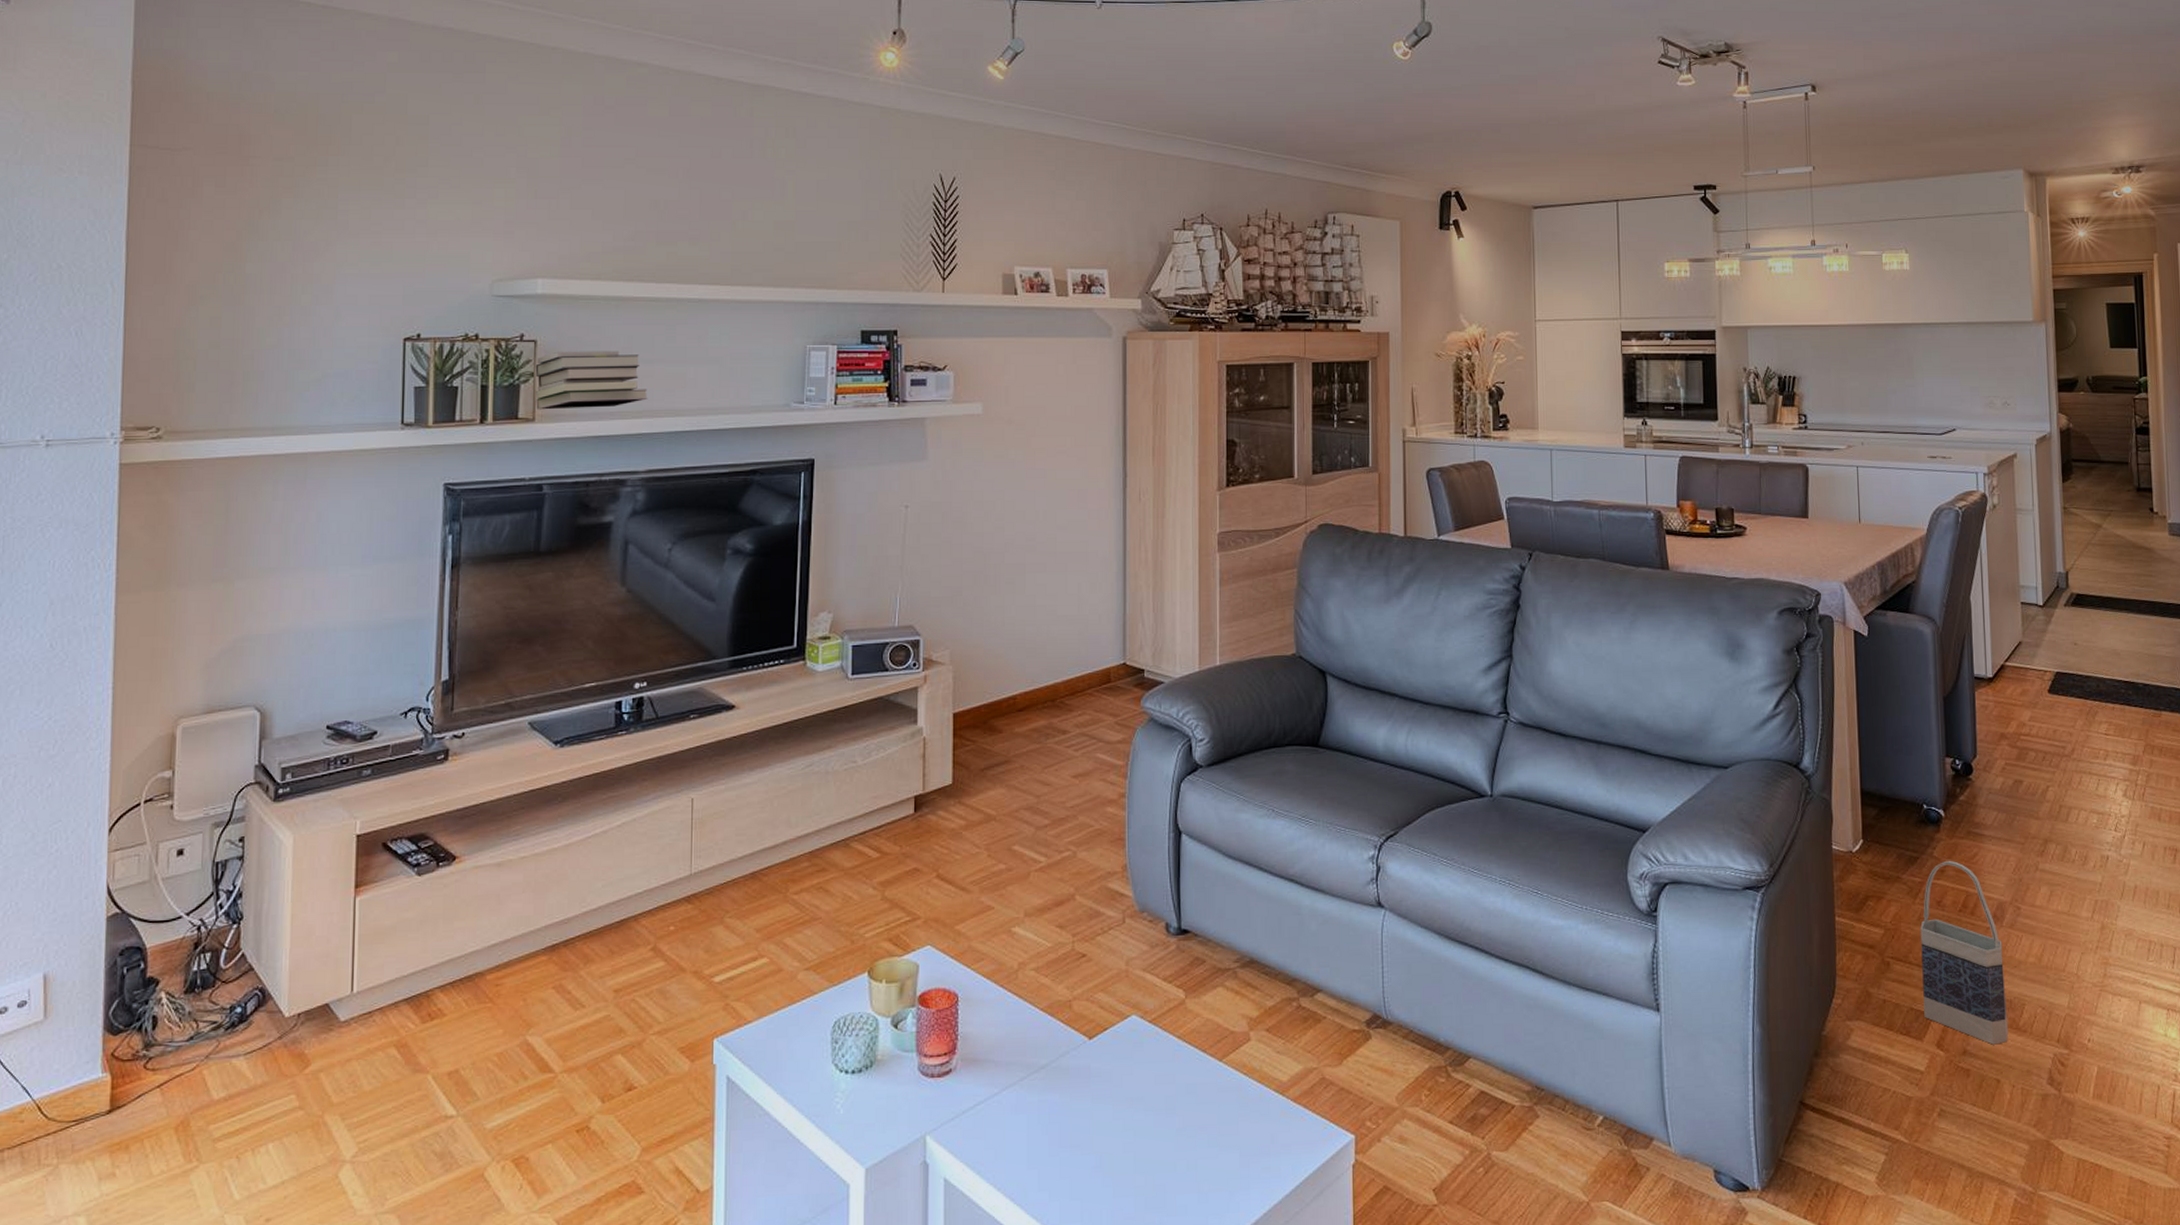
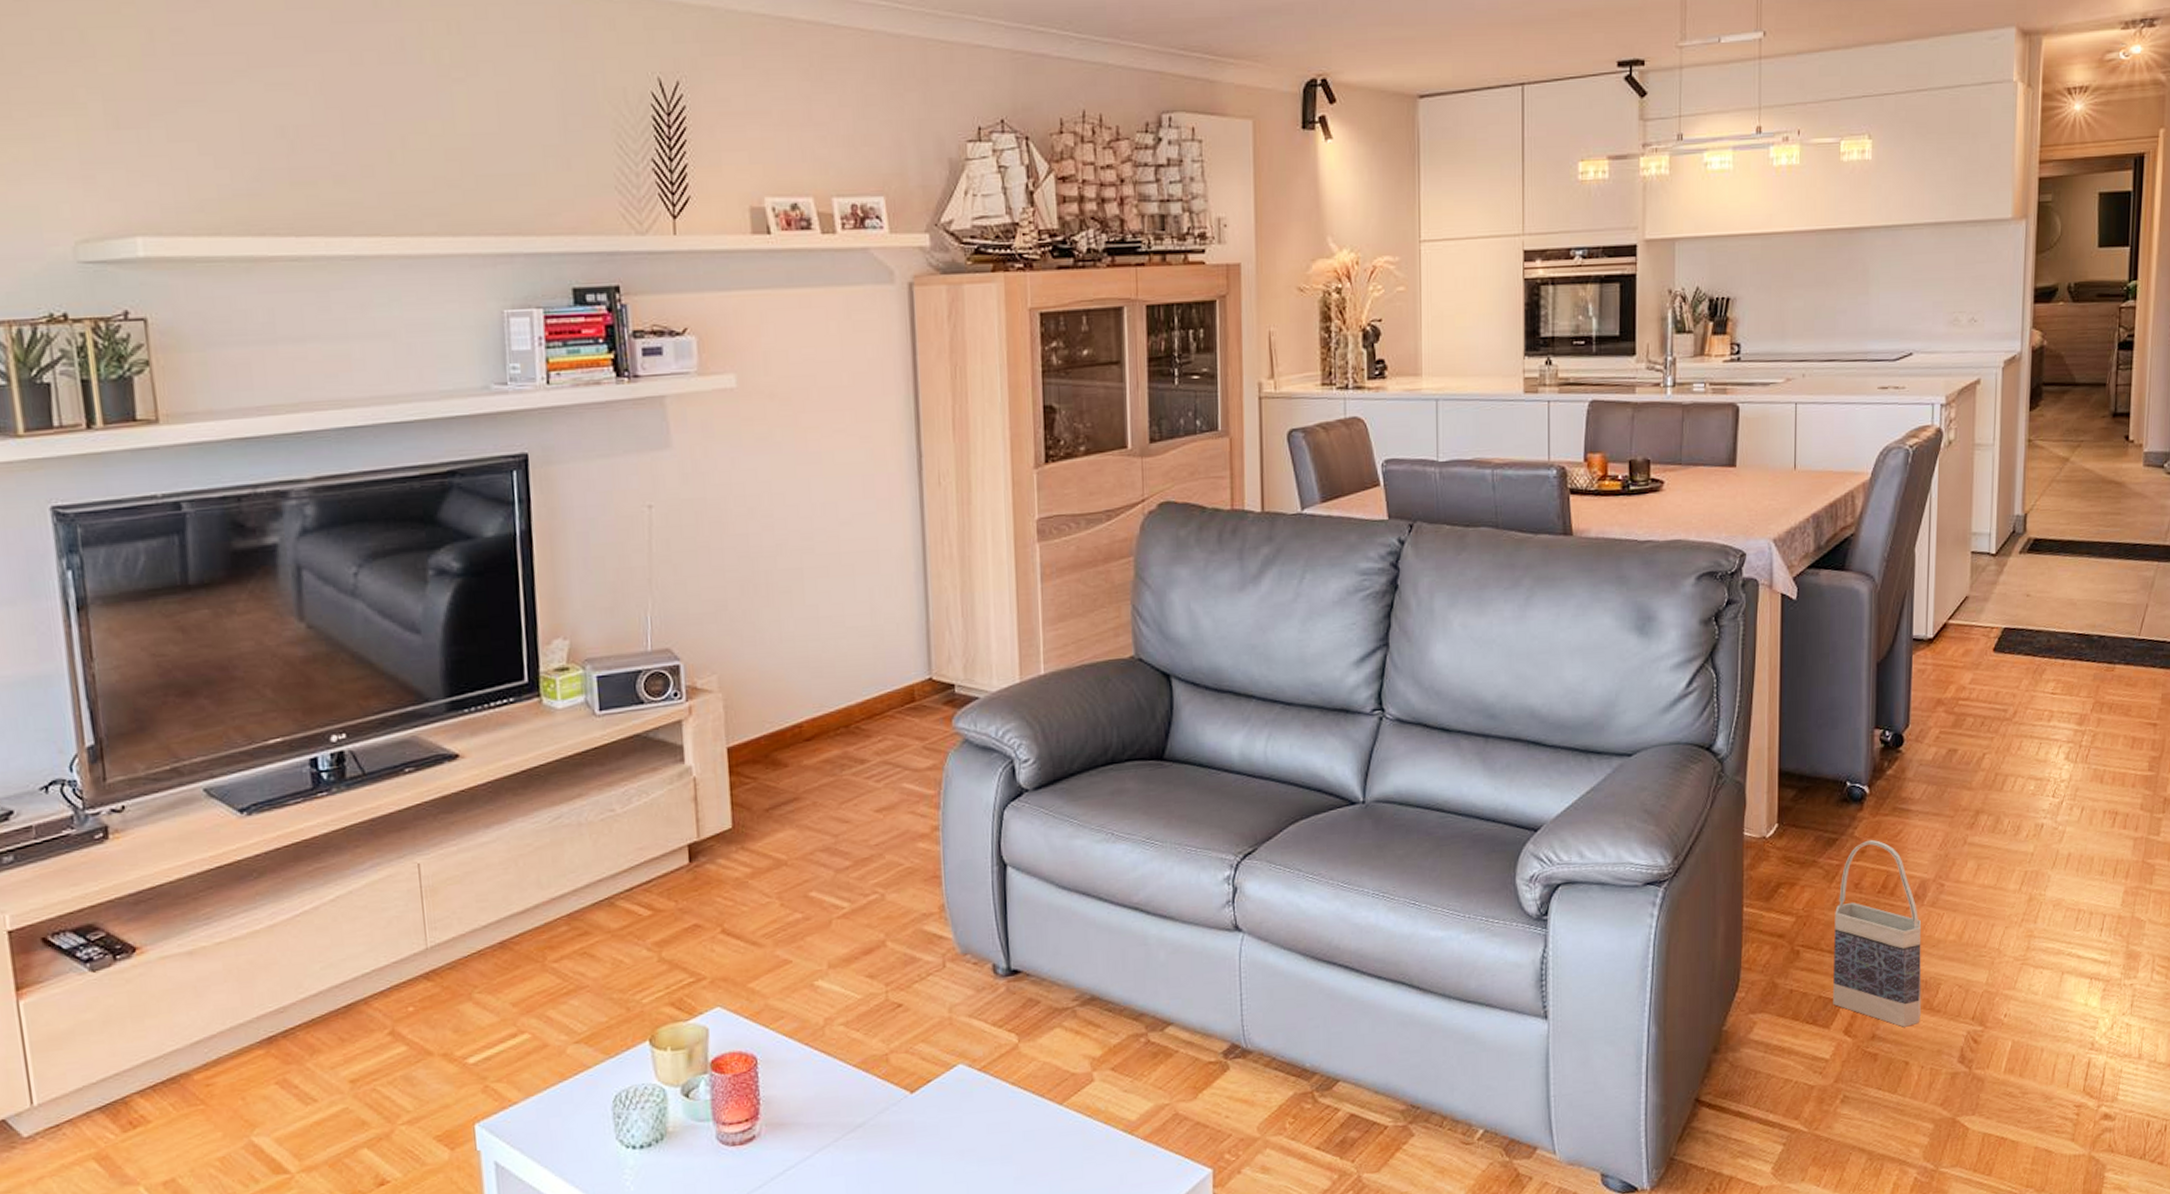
books: present [535,351,648,410] -> none [149,327,304,408]

